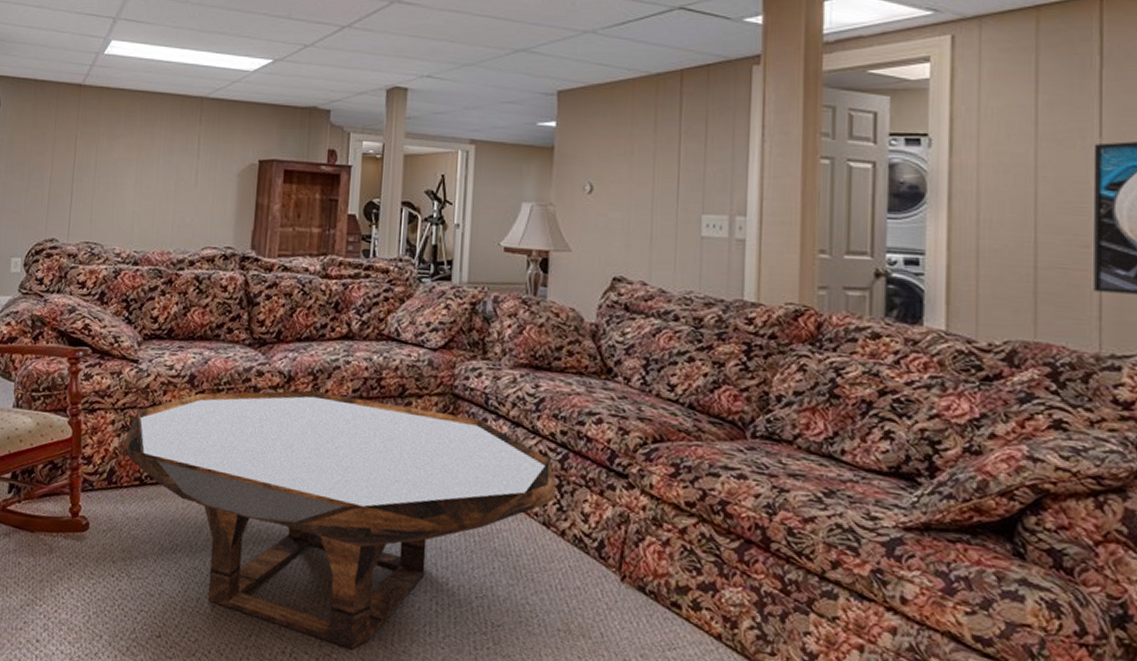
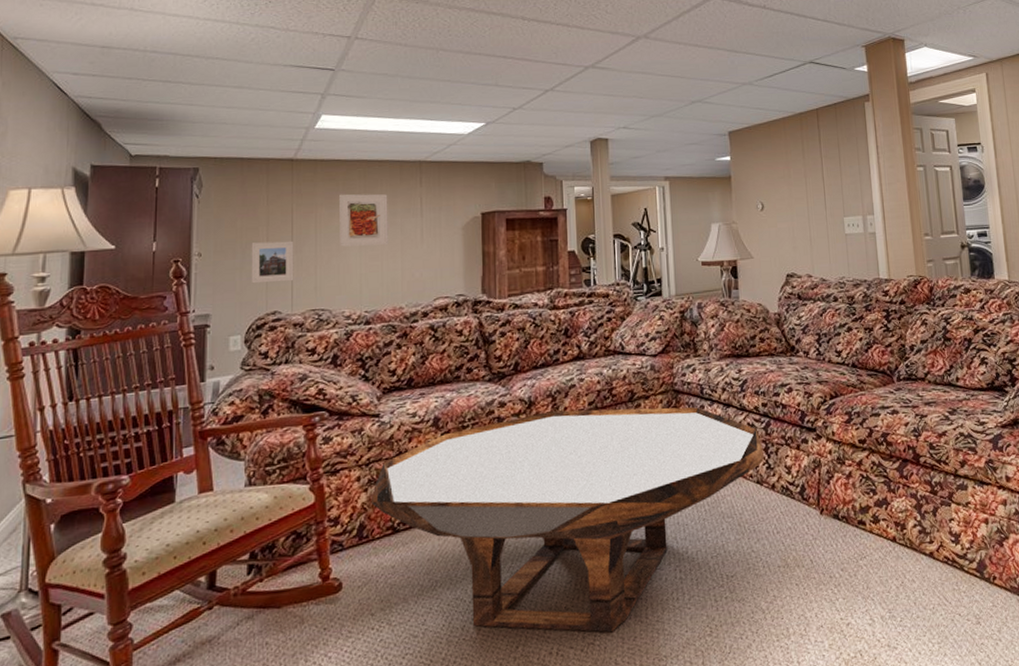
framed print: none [34,167,75,211] -> present [251,240,294,284]
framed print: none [116,125,167,185] -> present [339,193,389,247]

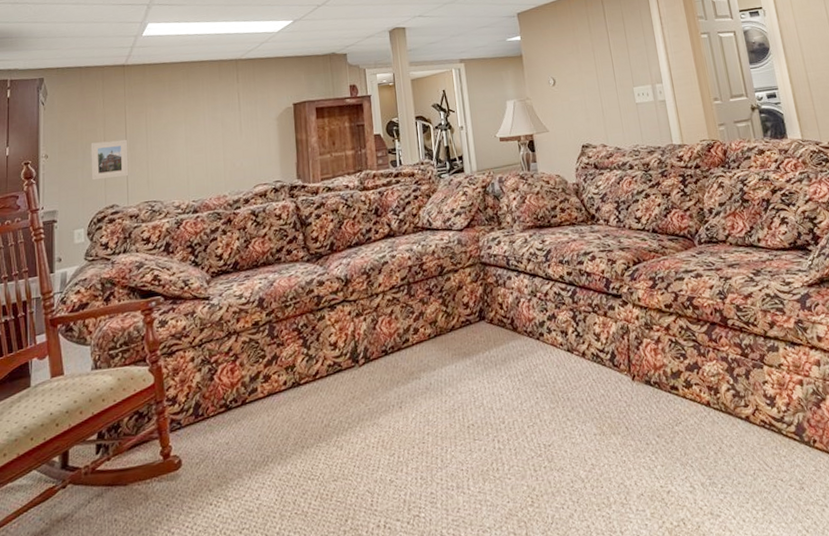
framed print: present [339,193,389,247] -> none [166,91,211,143]
coffee table: present [370,407,764,633] -> none [204,278,573,505]

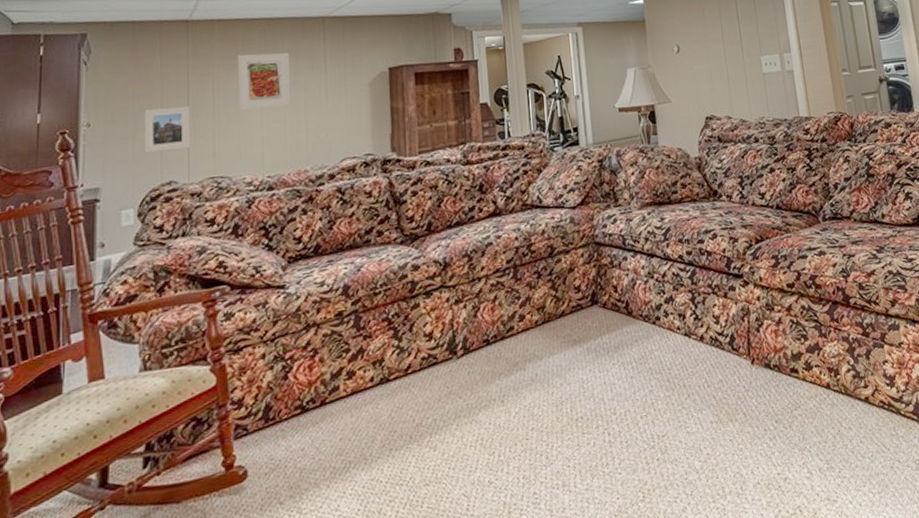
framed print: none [166,91,211,143] -> present [238,53,291,110]

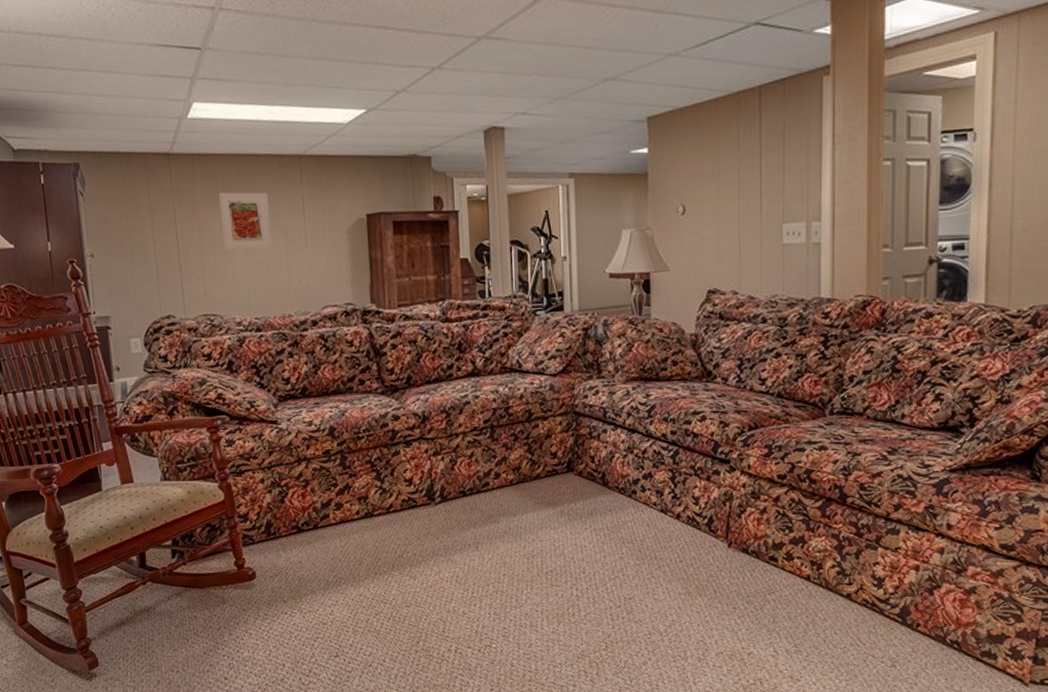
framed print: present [144,105,191,153] -> none [139,242,184,287]

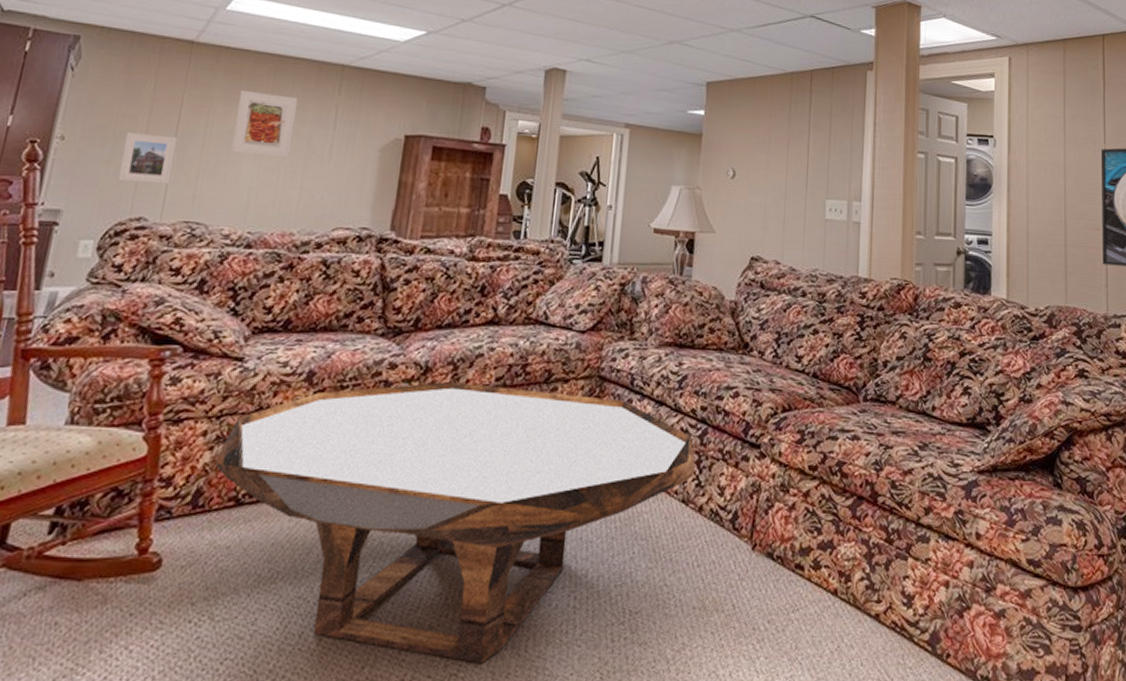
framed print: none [139,242,184,287] -> present [117,132,178,185]
coffee table: none [275,427,670,638] -> present [214,382,695,664]

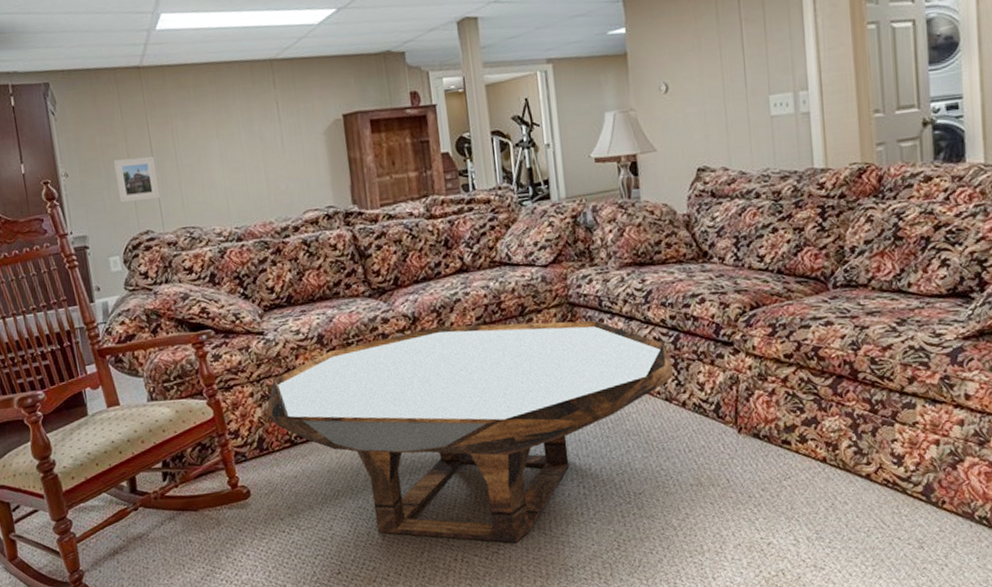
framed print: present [231,90,299,158] -> none [192,99,249,160]

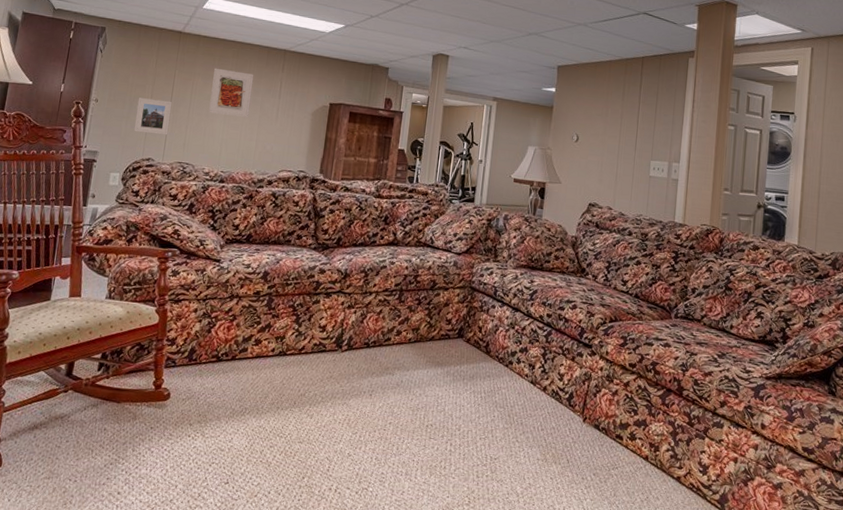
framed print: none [192,99,249,160] -> present [208,68,254,118]
coffee table: present [266,320,673,543] -> none [202,285,542,484]

